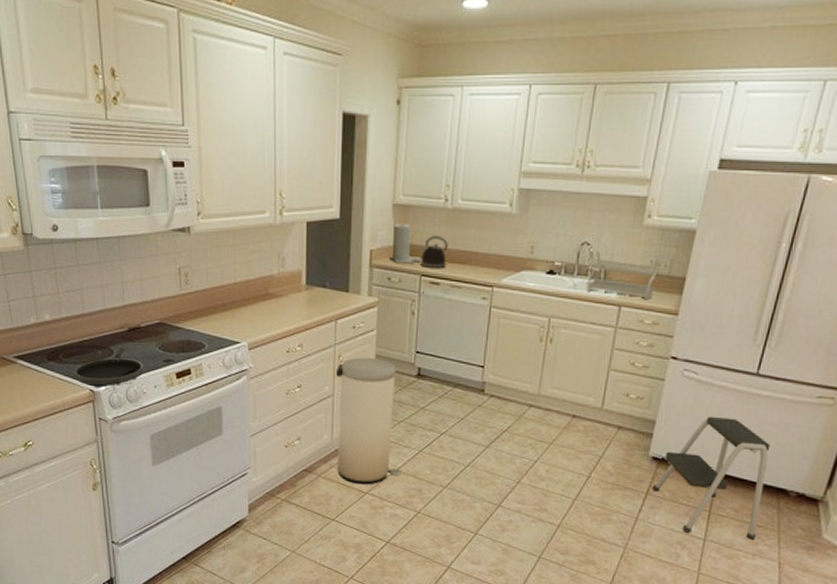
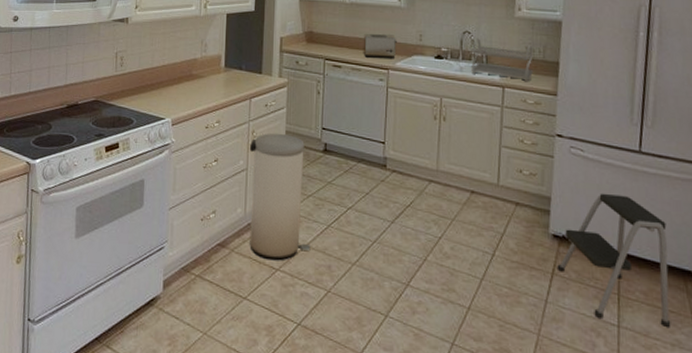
frying pan: present [75,347,143,386] -> none [15,123,77,159]
paper towel: present [390,223,421,264] -> none [297,15,324,50]
kettle: present [420,236,448,269] -> none [323,26,347,54]
toaster: none [465,244,505,275] -> present [363,33,397,59]

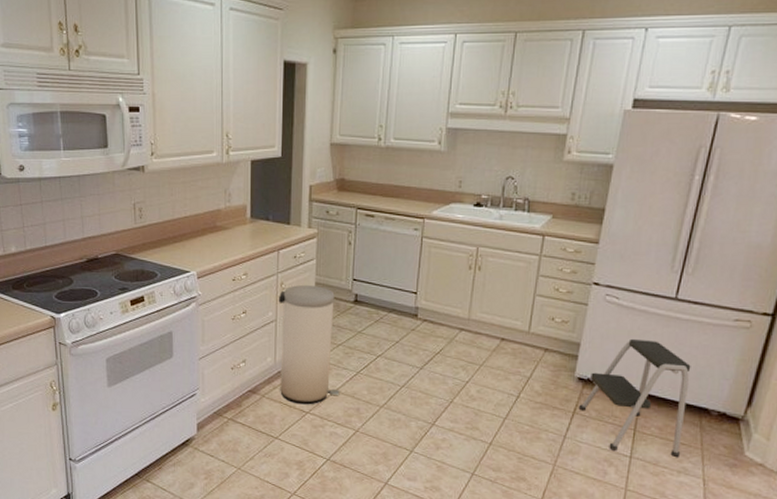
toaster: present [363,33,397,59] -> none [398,180,435,208]
dish rack: present [471,38,533,82] -> none [511,184,579,230]

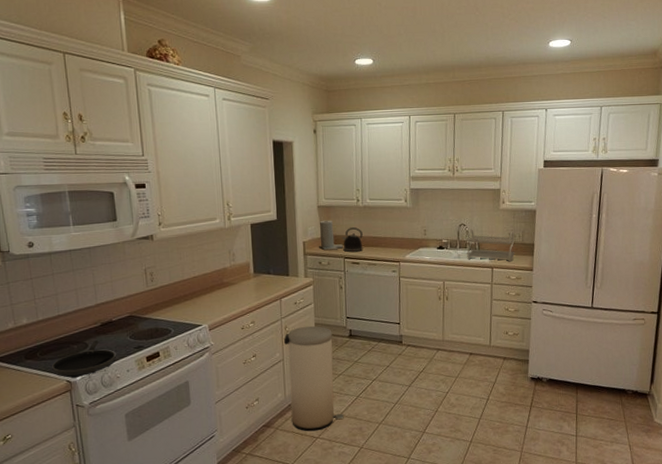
frying pan: none [37,277,100,313] -> present [52,340,116,377]
paper towel: none [328,161,356,198] -> present [319,220,343,251]
kettle: none [355,172,382,203] -> present [341,227,364,253]
dish rack: none [511,184,579,230] -> present [466,229,515,262]
step stool: present [578,338,691,457] -> none [534,341,611,433]

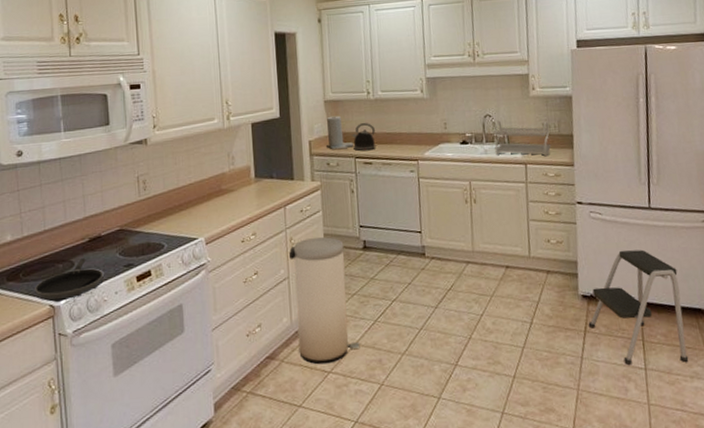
step stool: none [534,341,611,433] -> present [588,249,689,365]

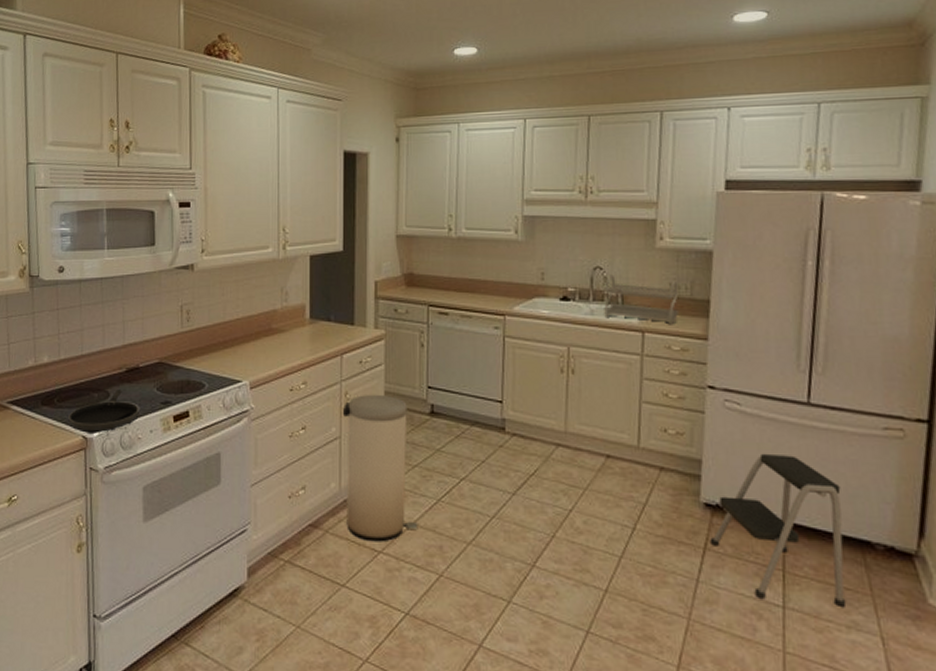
paper towel: present [326,115,353,150] -> none [395,254,427,294]
kettle: present [351,123,376,152] -> none [425,265,455,299]

